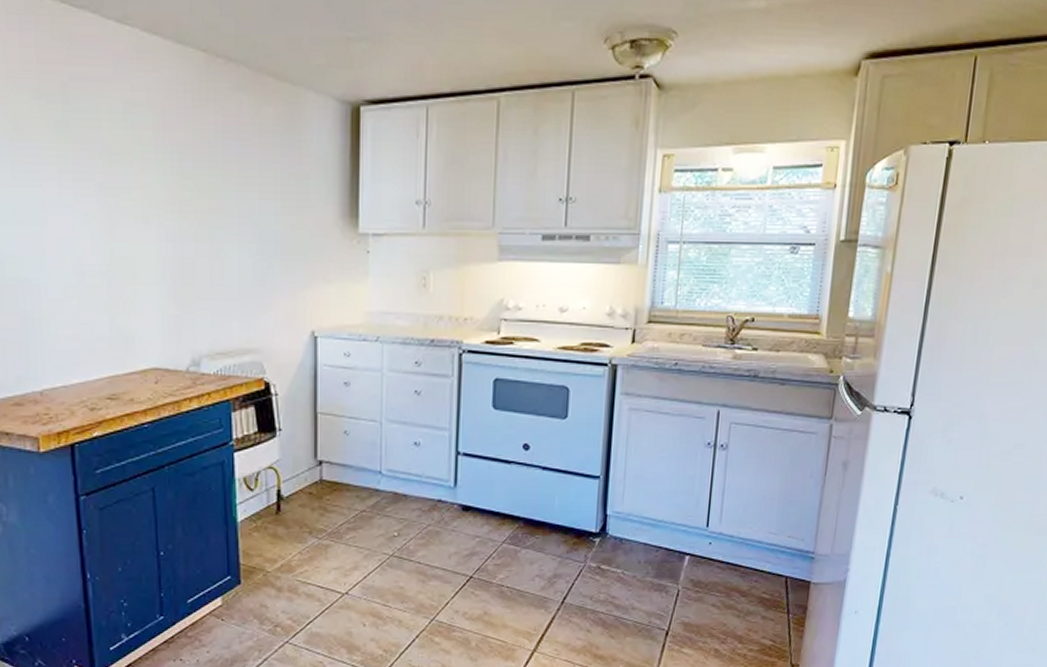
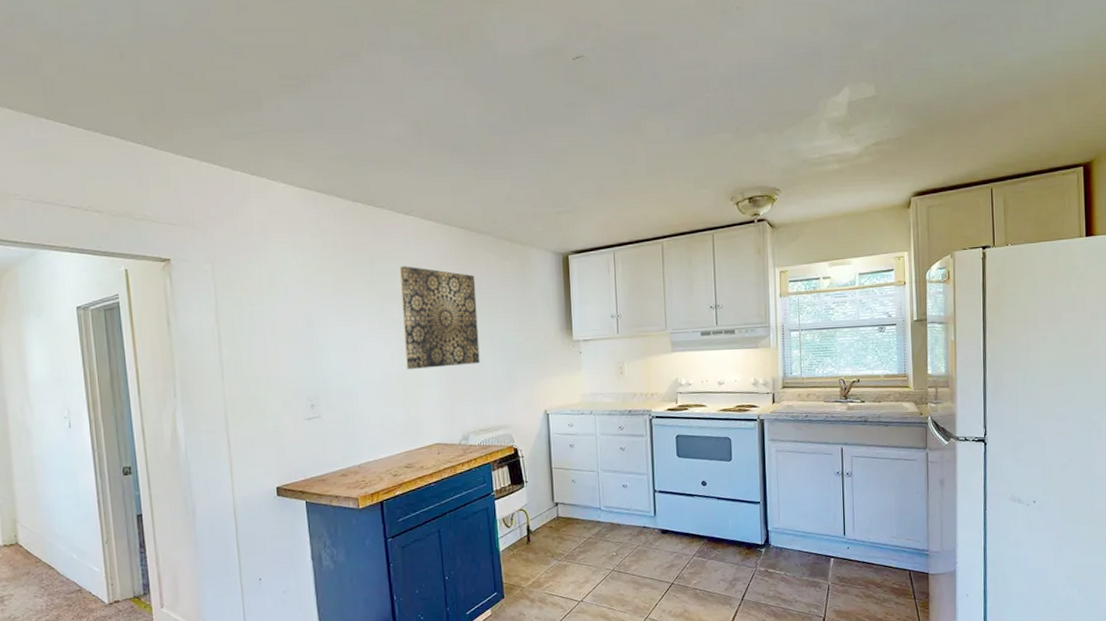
wall art: none [106,102,222,259] -> present [399,266,480,369]

